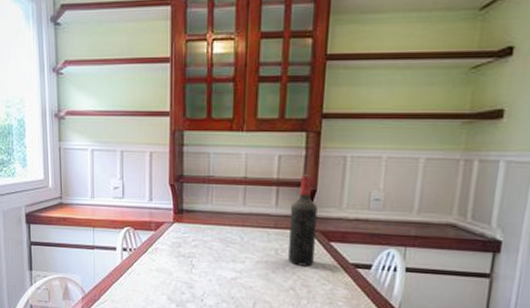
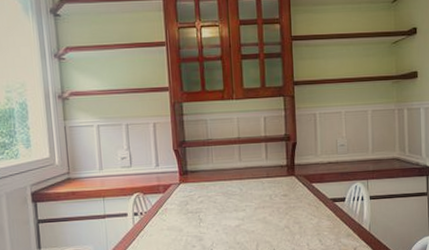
wine bottle: present [288,174,318,266] -> none [278,130,301,207]

